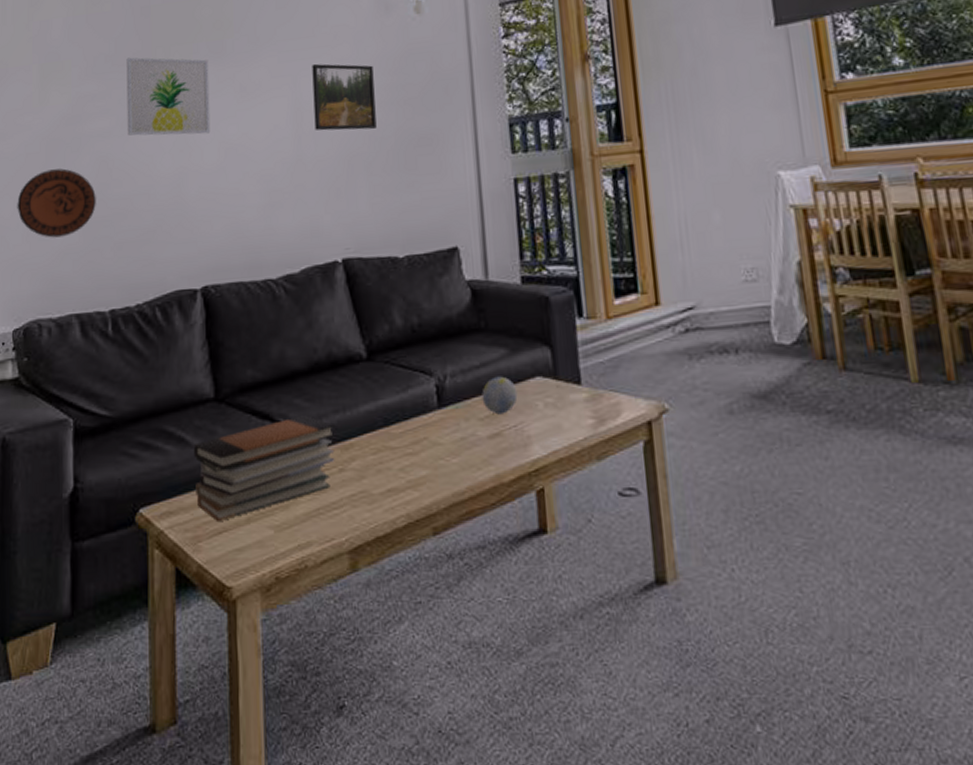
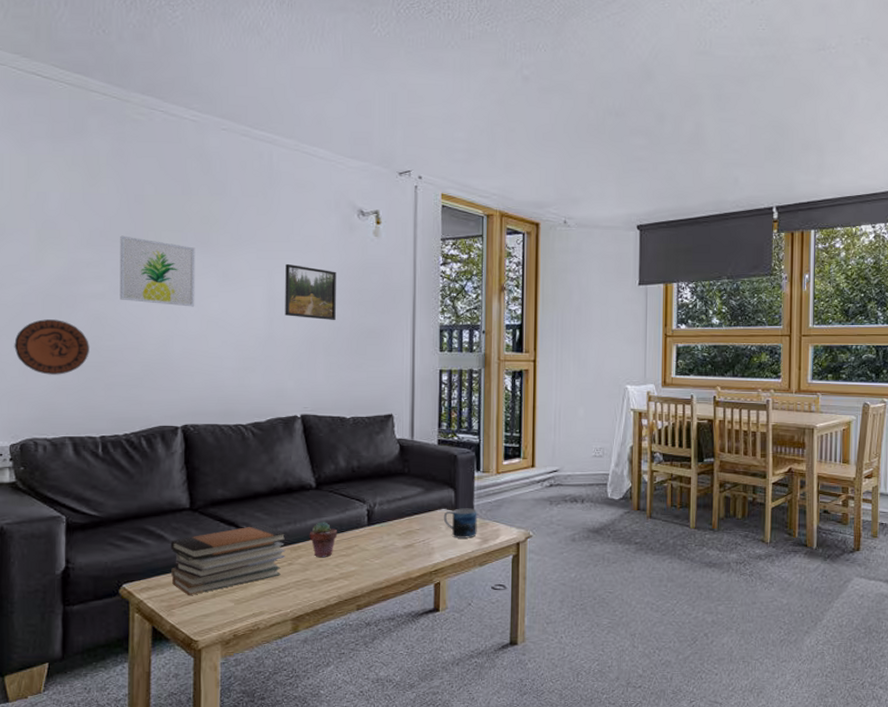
potted succulent: none [363,406,400,459] -> present [309,522,338,558]
decorative ball: present [482,376,518,415] -> none [401,507,427,532]
mug: none [539,373,589,420] -> present [443,508,477,538]

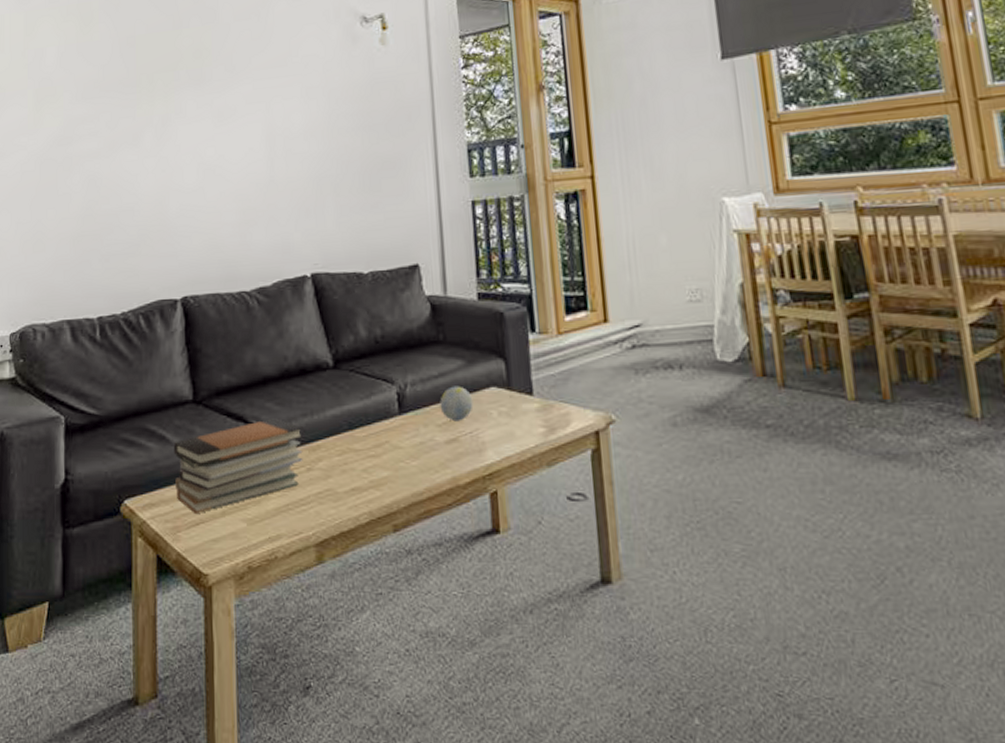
decorative plate: present [14,319,89,375] -> none [14,186,85,250]
wall art: present [119,235,195,307] -> none [113,83,190,157]
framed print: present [285,263,336,320] -> none [284,91,344,154]
potted succulent: present [309,522,338,558] -> none [329,411,364,460]
decorative ball: none [401,507,427,532] -> present [440,386,473,422]
mug: present [443,508,477,538] -> none [493,384,540,428]

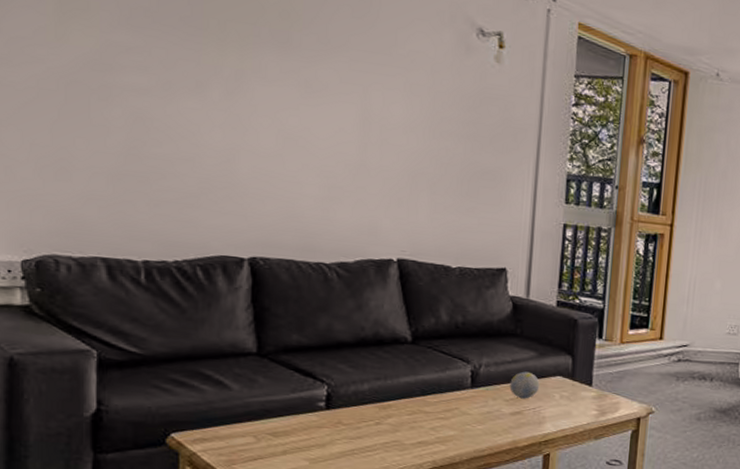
book stack: present [173,418,304,513] -> none [232,378,376,451]

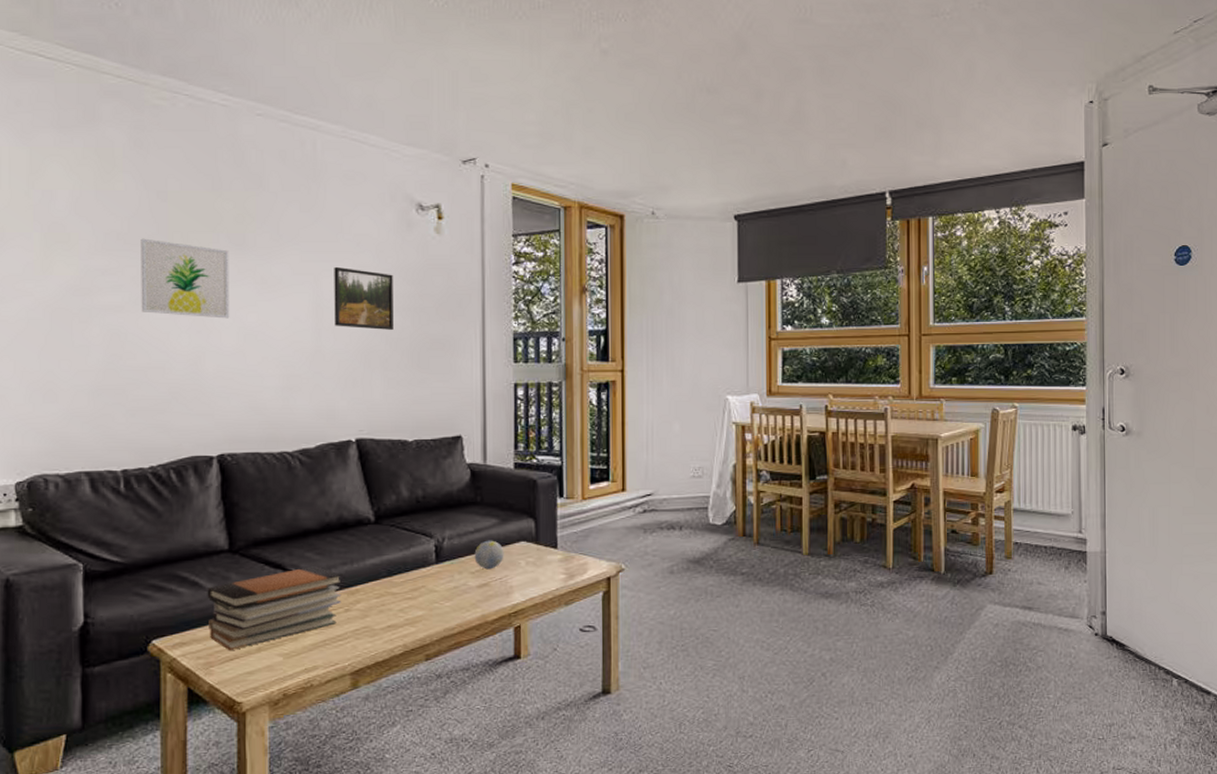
wall art: none [170,19,271,119] -> present [140,238,230,319]
book stack: none [232,378,376,451] -> present [207,566,343,650]
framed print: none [382,80,447,154] -> present [334,266,394,330]

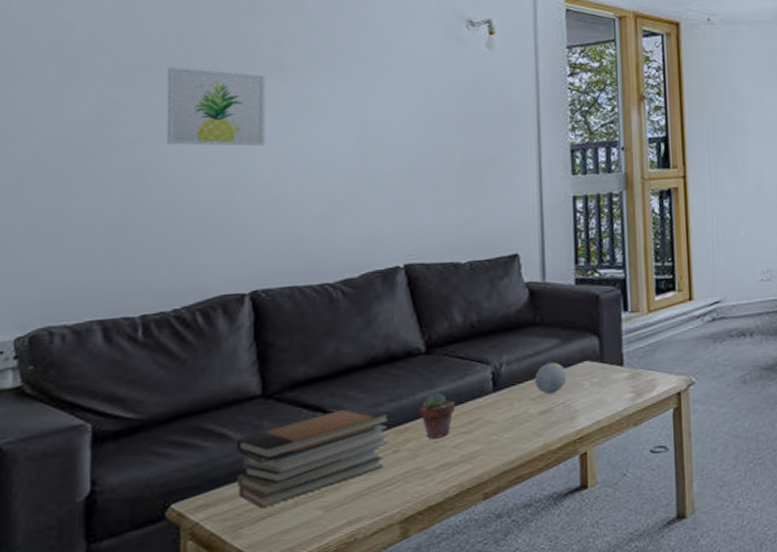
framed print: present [334,266,394,330] -> none [379,86,444,149]
potted succulent: none [368,561,402,602] -> present [419,393,456,439]

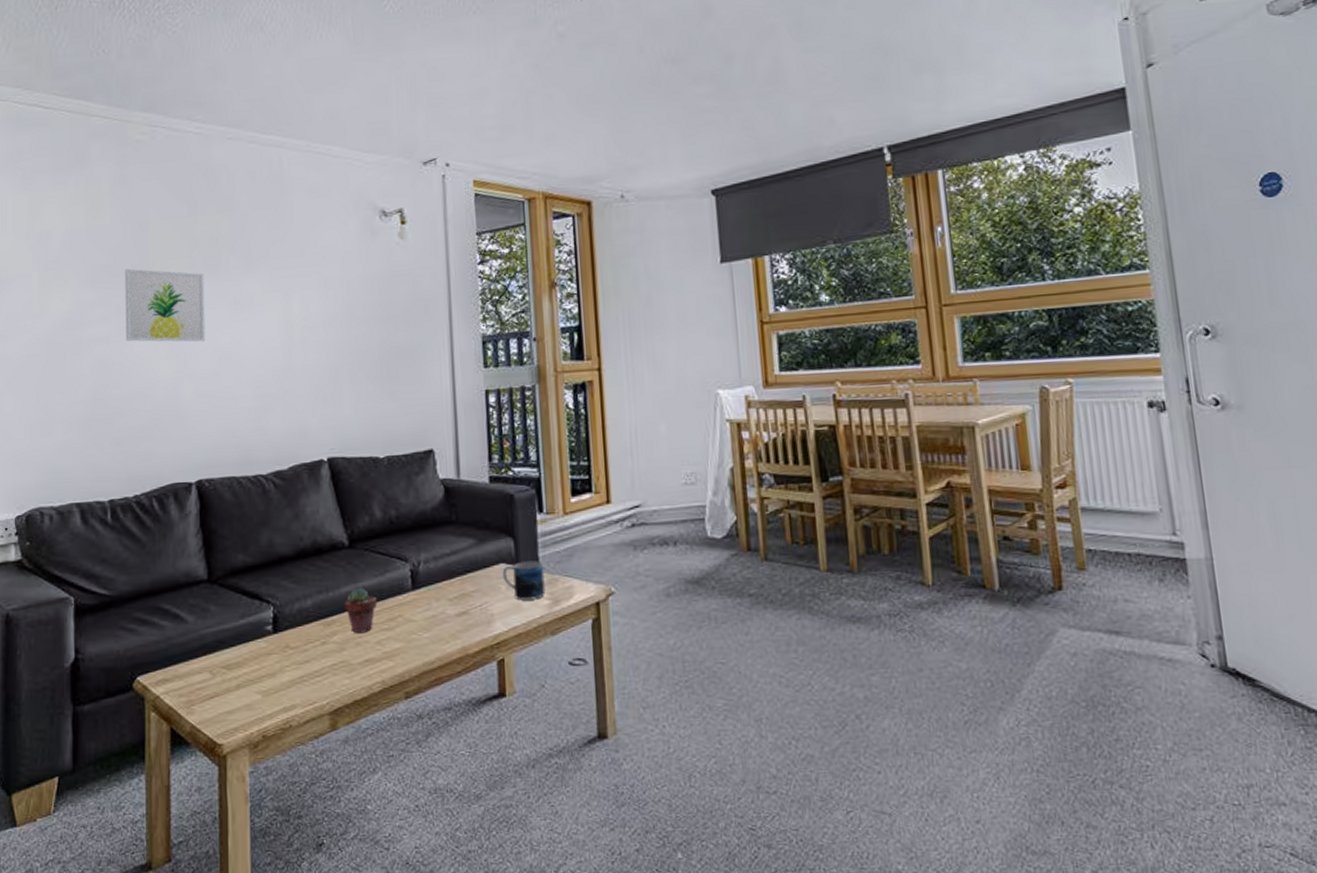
book stack: present [236,405,391,508] -> none [188,596,319,687]
decorative ball: present [534,362,567,395] -> none [451,562,483,596]
mug: none [586,356,629,396] -> present [502,560,545,601]

